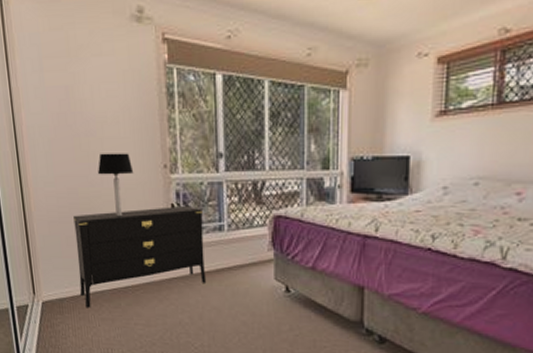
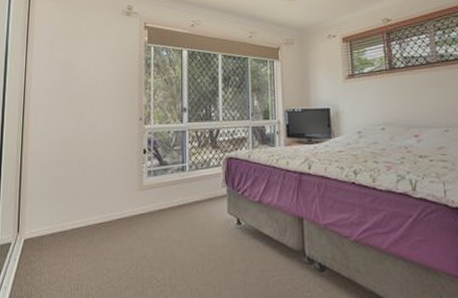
dresser: present [73,205,207,308] -> none [59,150,170,245]
table lamp: present [98,153,134,217] -> none [87,109,115,161]

